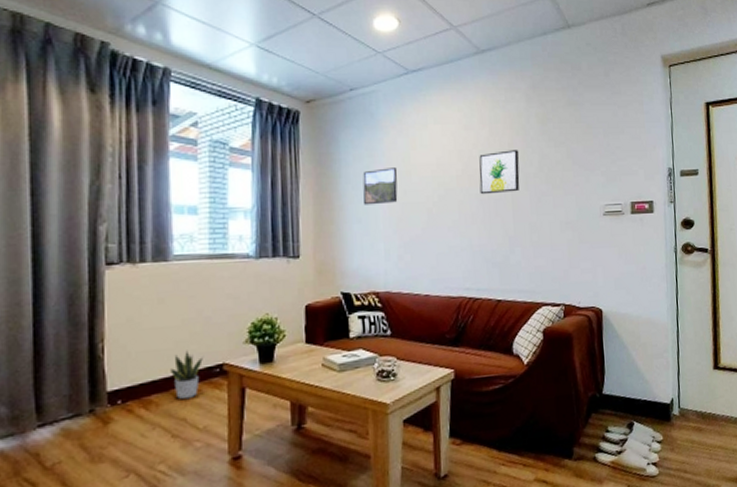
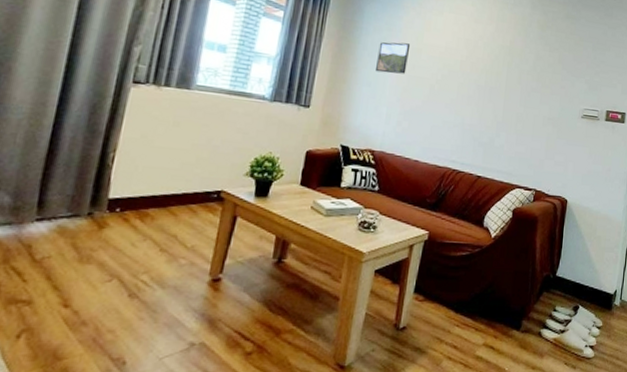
potted plant: present [170,350,203,400] -> none [171,173,204,218]
wall art: present [479,150,520,195] -> none [479,46,518,84]

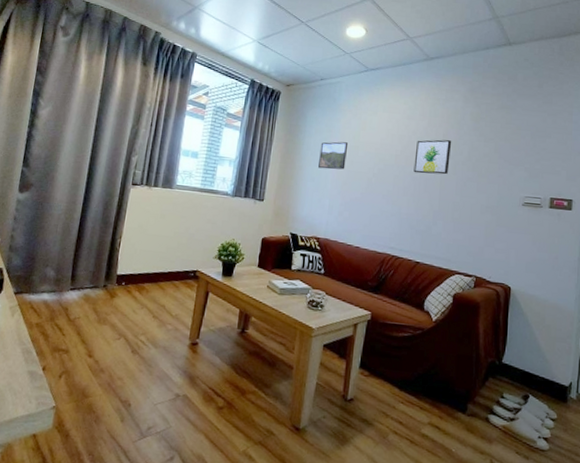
wall art: none [479,46,518,84] -> present [413,139,452,175]

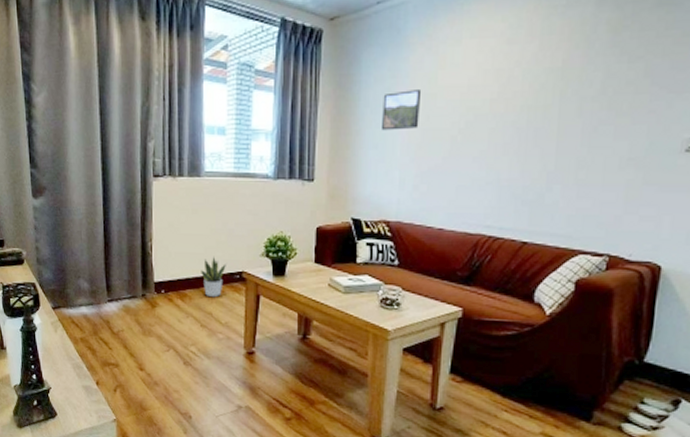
potted plant: none [160,255,183,292] -> present [201,256,226,298]
wall art: present [413,139,452,175] -> none [517,67,576,122]

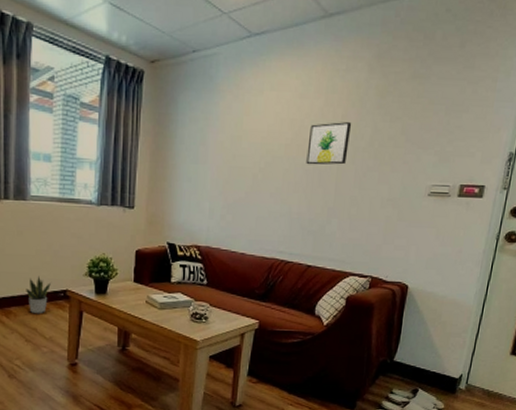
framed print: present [382,90,422,131] -> none [195,131,230,167]
wall art: none [517,67,576,122] -> present [306,122,352,165]

